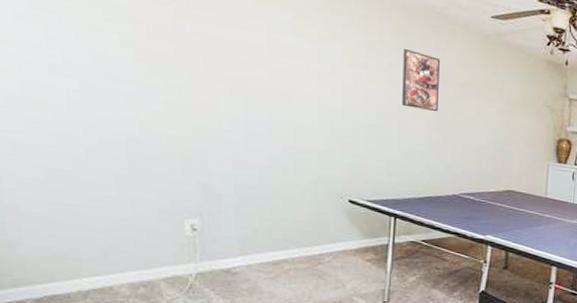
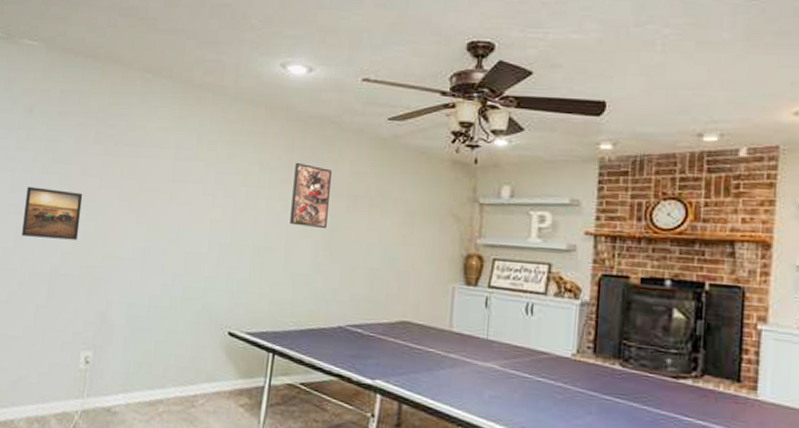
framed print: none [72,44,158,109] -> present [22,186,83,240]

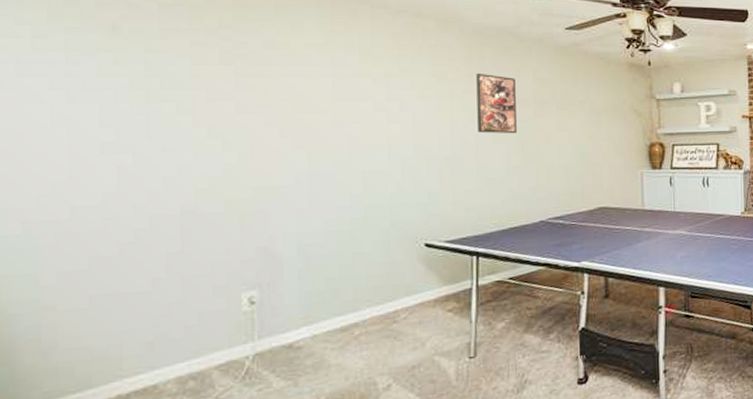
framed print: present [22,186,83,240] -> none [127,118,216,177]

